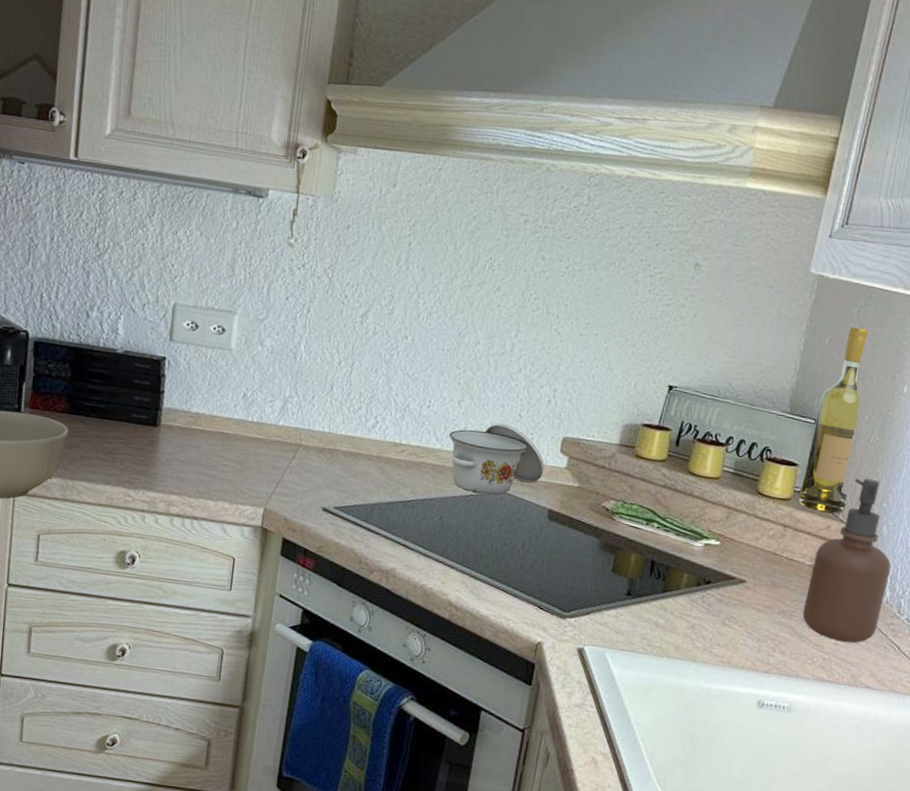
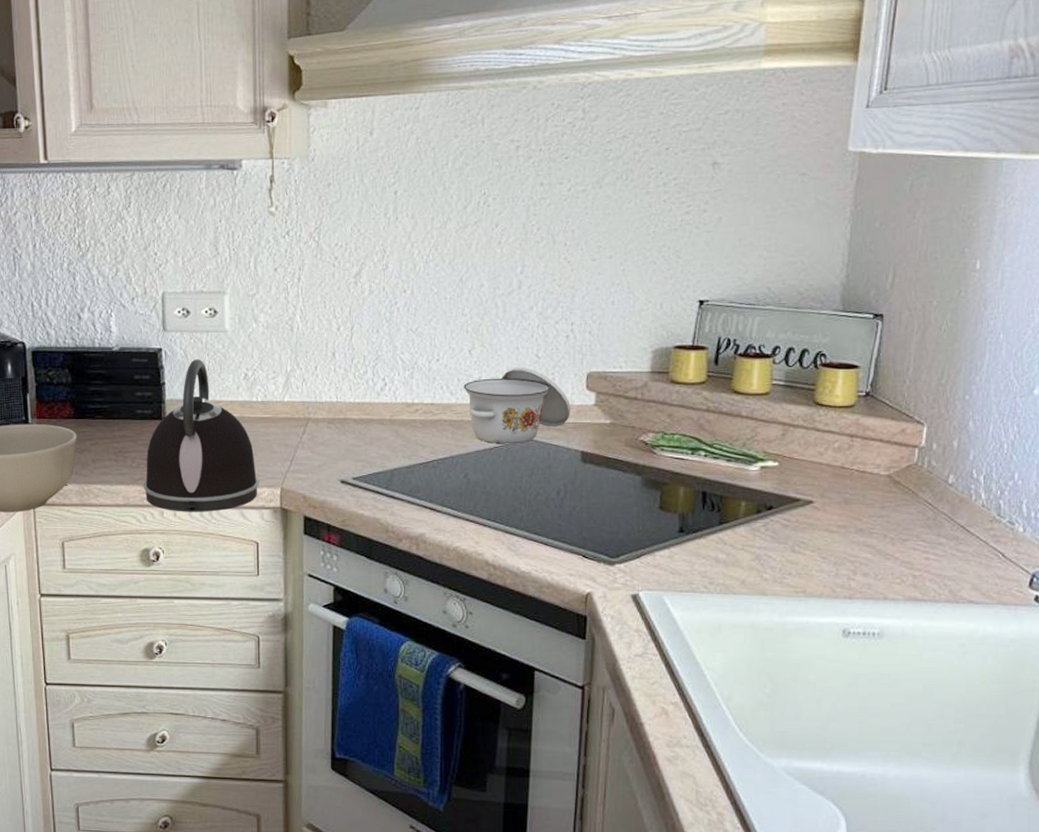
kettle: none [128,372,244,523] -> present [143,359,259,512]
bottle: present [798,327,870,514] -> none [864,203,927,415]
soap dispenser: present [802,478,891,643] -> none [884,371,984,556]

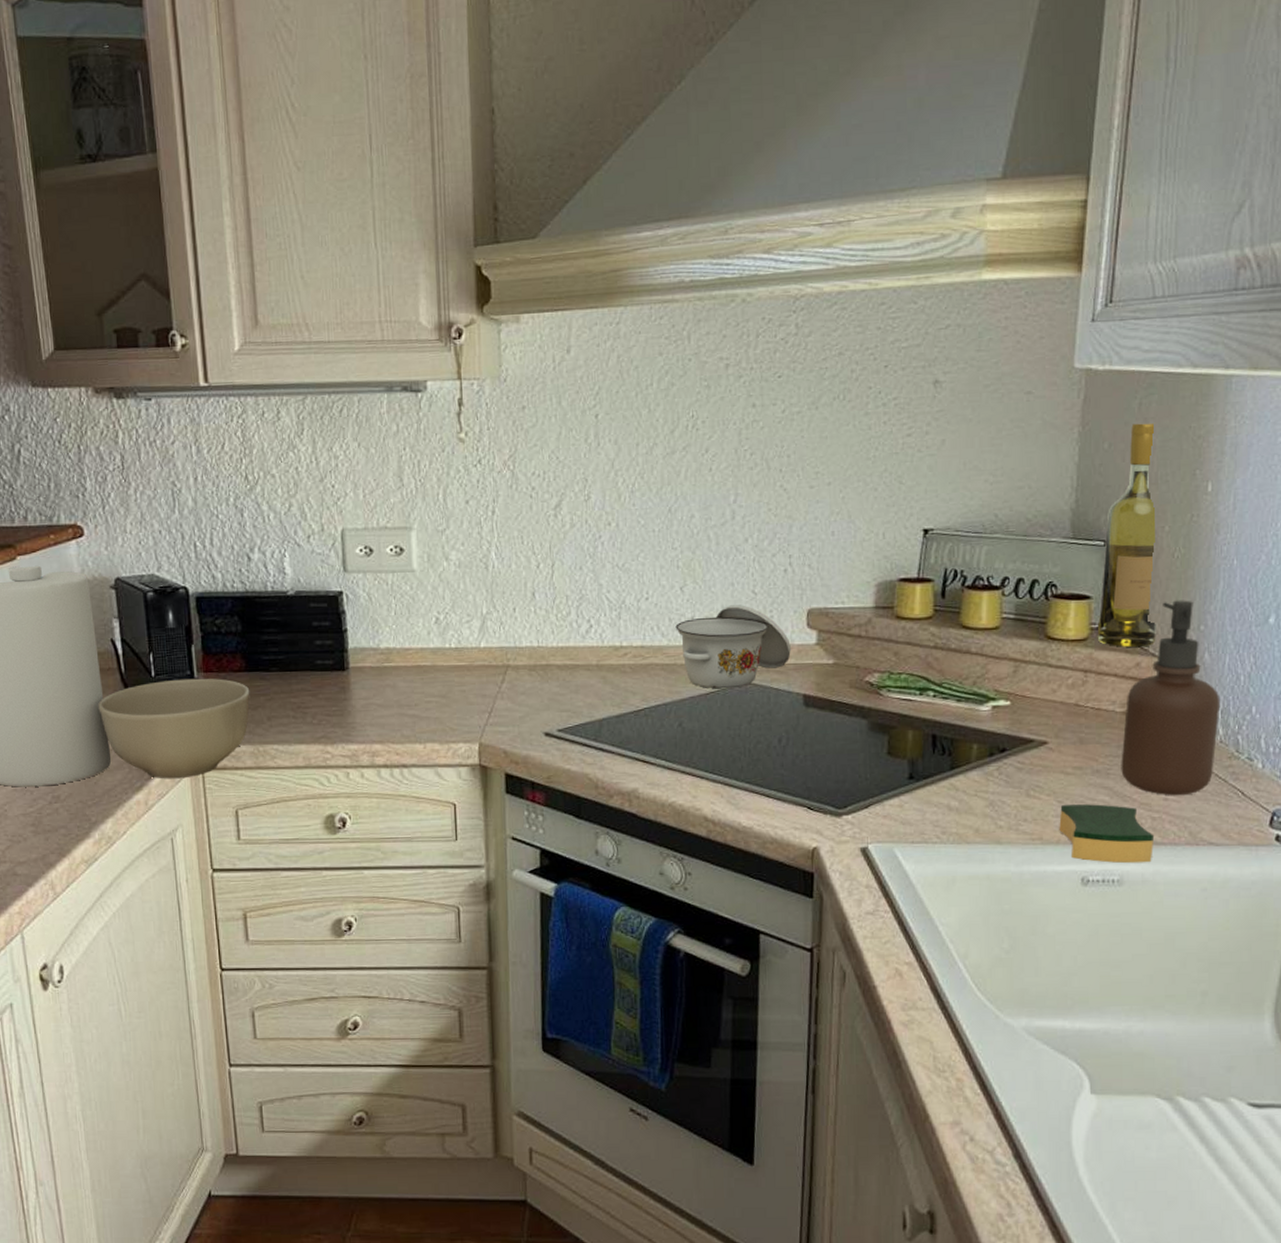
kettle: present [143,359,259,512] -> none [325,602,455,773]
sponge: none [822,561,915,618] -> present [1059,804,1155,864]
bottle: none [864,203,927,415] -> present [1097,422,1158,648]
soap dispenser: none [884,371,984,556] -> present [1121,600,1221,796]

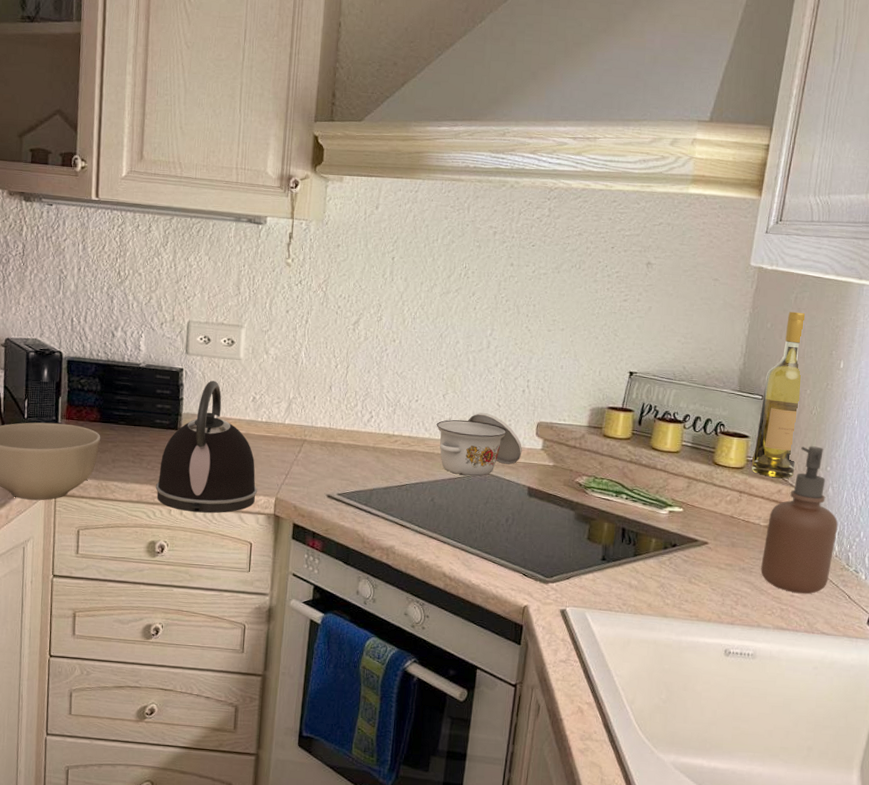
kettle: none [325,602,455,773] -> present [155,380,257,514]
sponge: present [1059,804,1155,864] -> none [711,592,782,643]

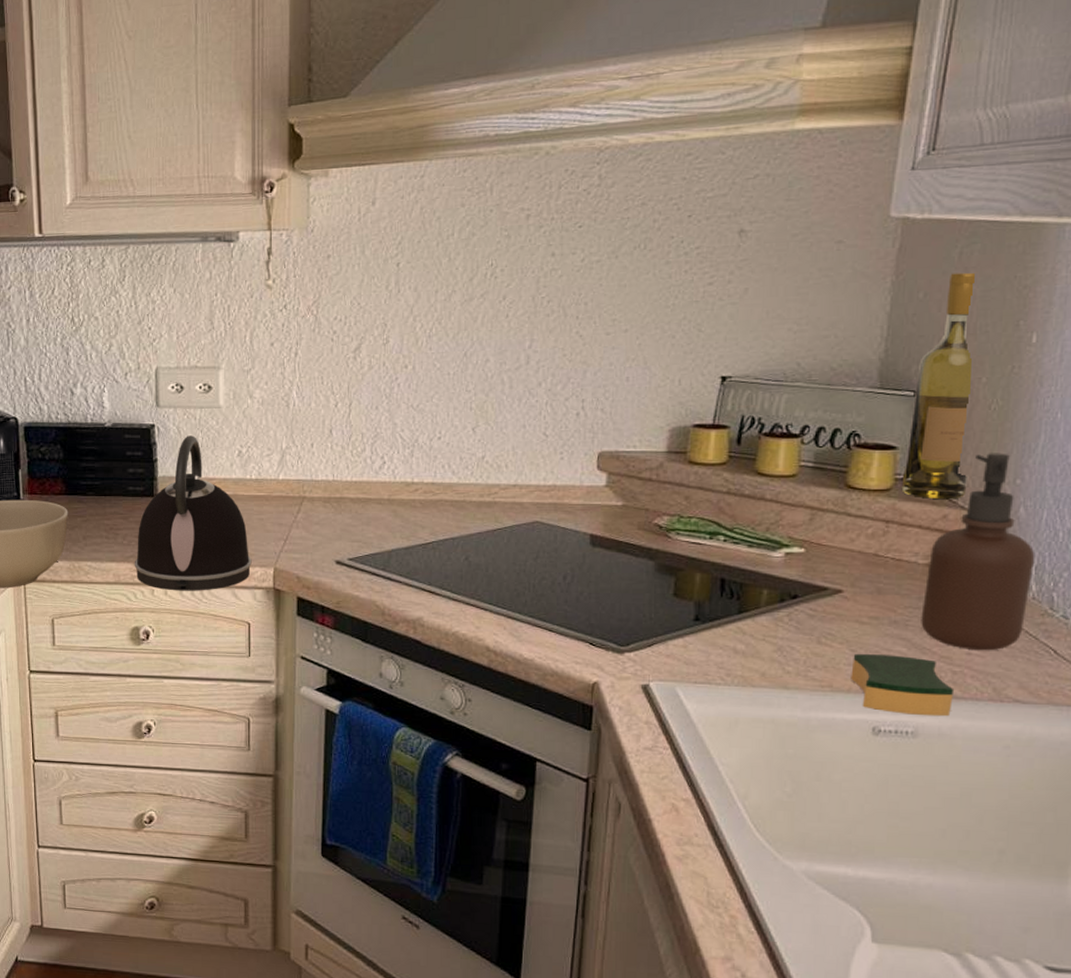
cooking pot: present [436,412,523,476] -> none [466,446,581,526]
sponge: none [711,592,782,643] -> present [851,654,955,717]

